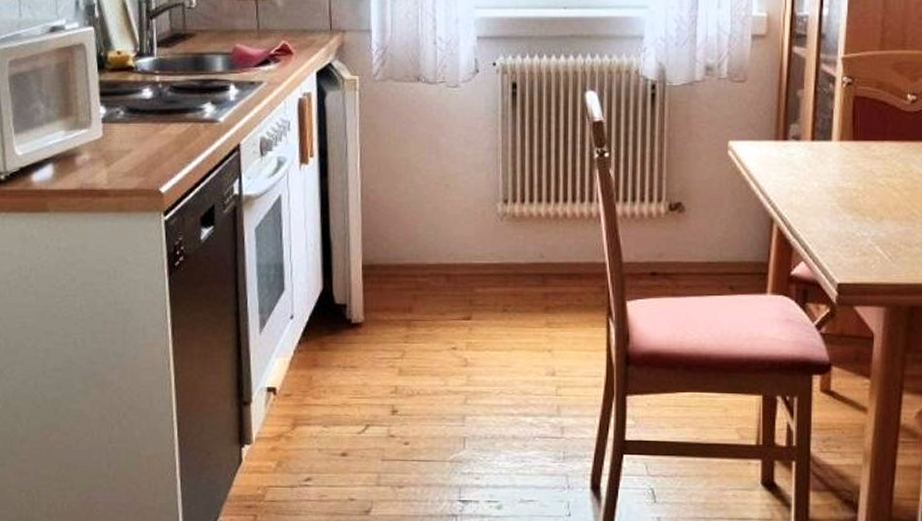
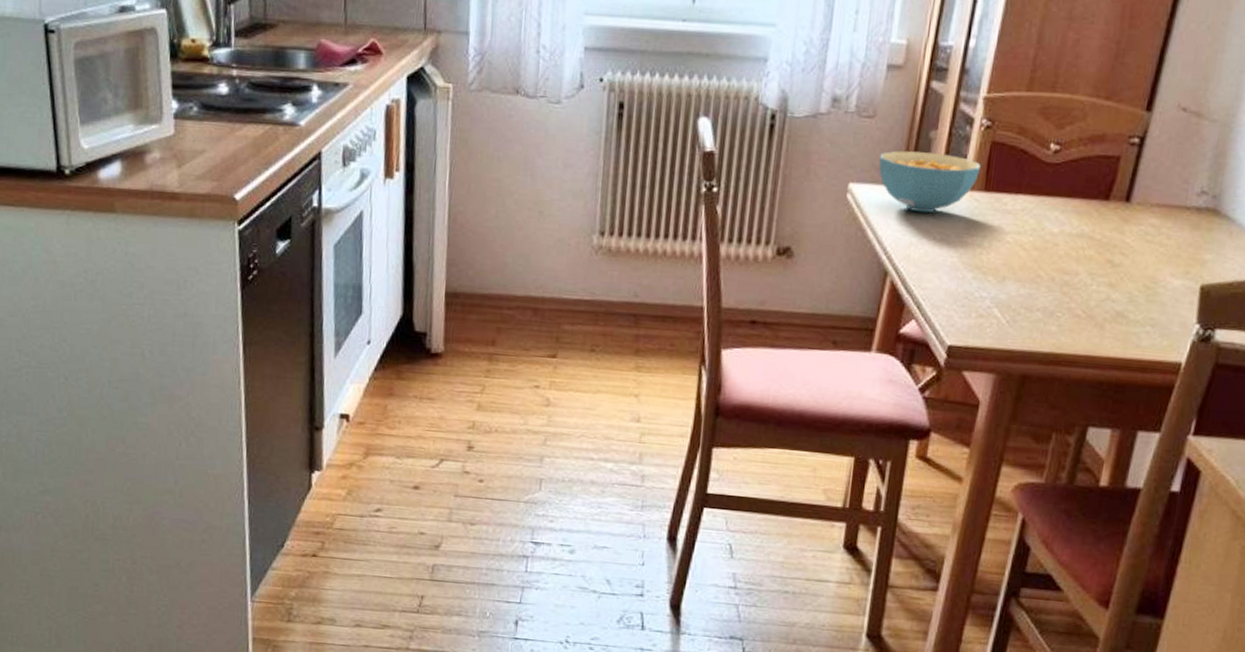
cereal bowl: none [755,109,847,164] -> present [878,150,981,213]

